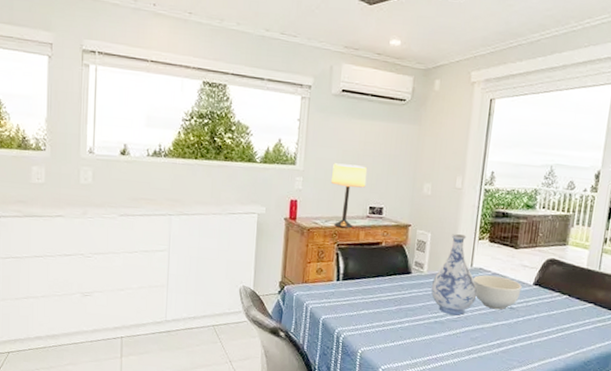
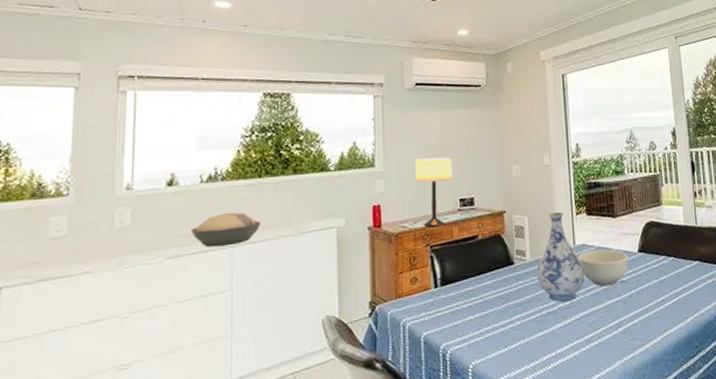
decorative bowl: none [139,185,195,214] -> present [191,212,261,248]

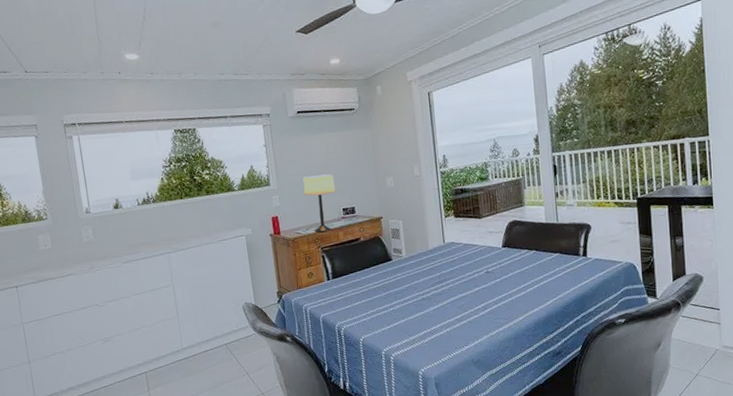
decorative bowl: present [191,212,261,248] -> none [137,227,188,254]
vase: present [537,212,586,302] -> none [412,216,455,290]
bowl: present [578,249,628,287] -> none [447,246,493,277]

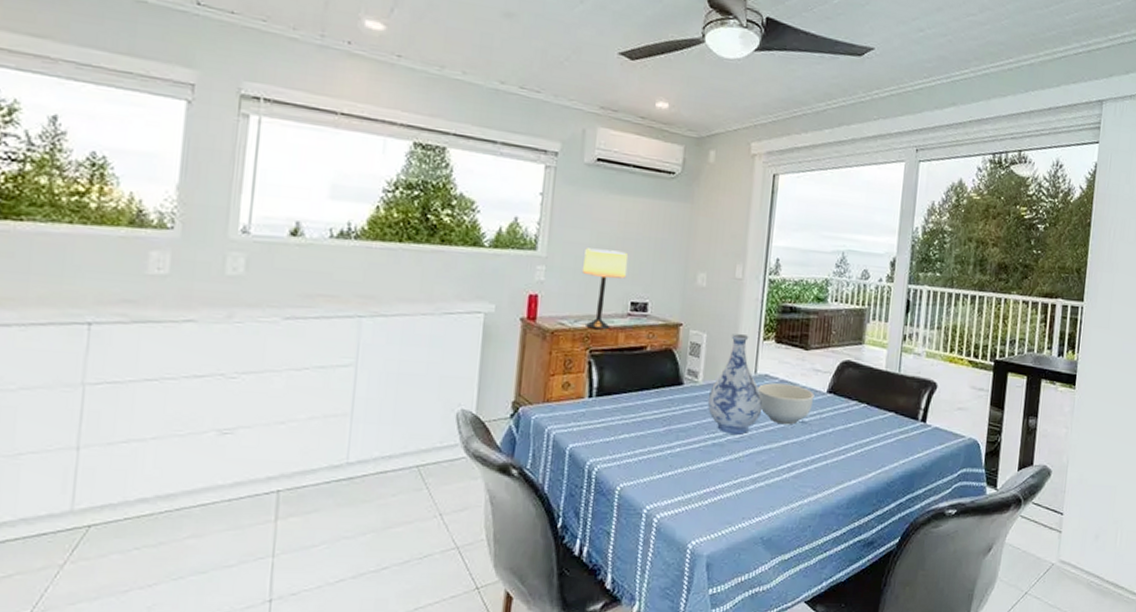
vase: none [412,216,455,290] -> present [707,334,763,435]
bowl: none [447,246,493,277] -> present [757,383,815,425]

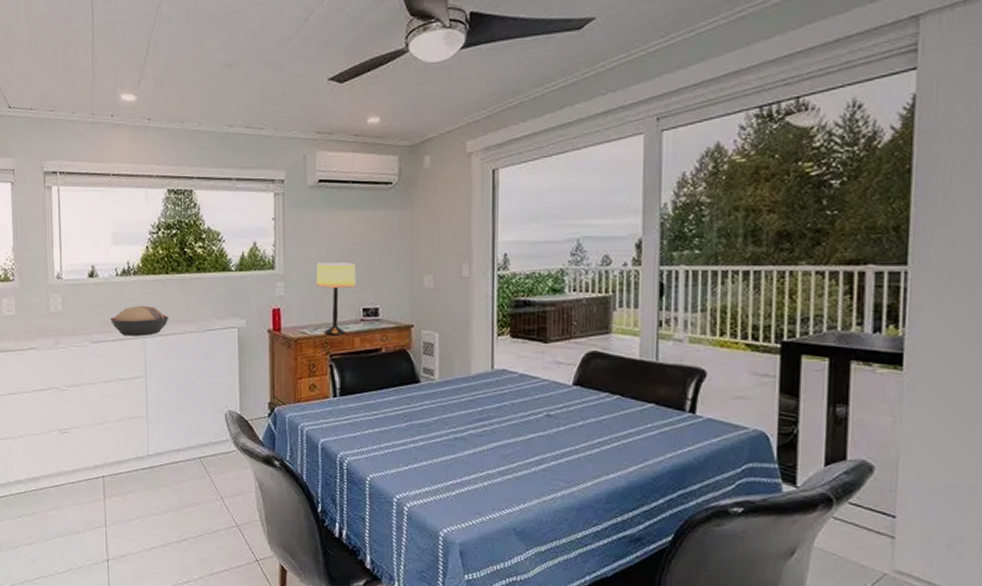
decorative bowl: none [315,276,398,316] -> present [110,305,169,337]
vase: present [707,334,763,435] -> none [445,332,503,429]
bowl: present [757,383,815,425] -> none [496,377,559,419]

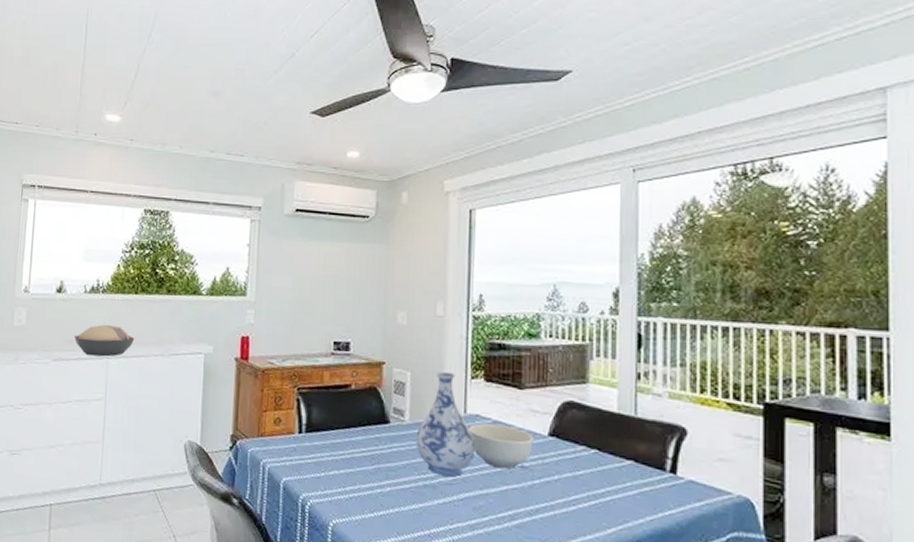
table lamp: present [315,262,356,336] -> none [286,292,329,369]
vase: none [445,332,503,429] -> present [415,372,476,477]
bowl: none [496,377,559,419] -> present [468,423,534,470]

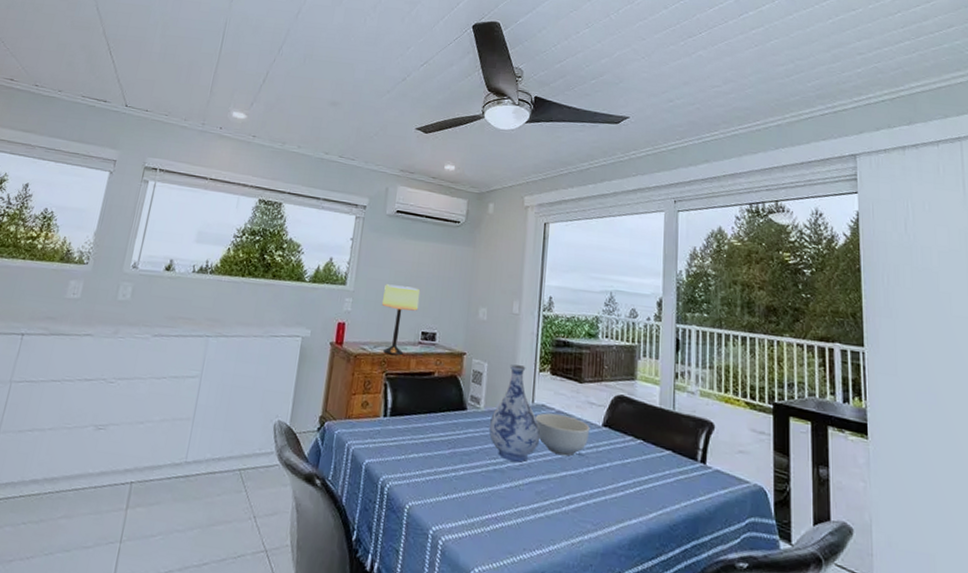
decorative bowl: present [74,324,135,357] -> none [177,303,237,336]
table lamp: none [286,292,329,369] -> present [381,284,420,356]

